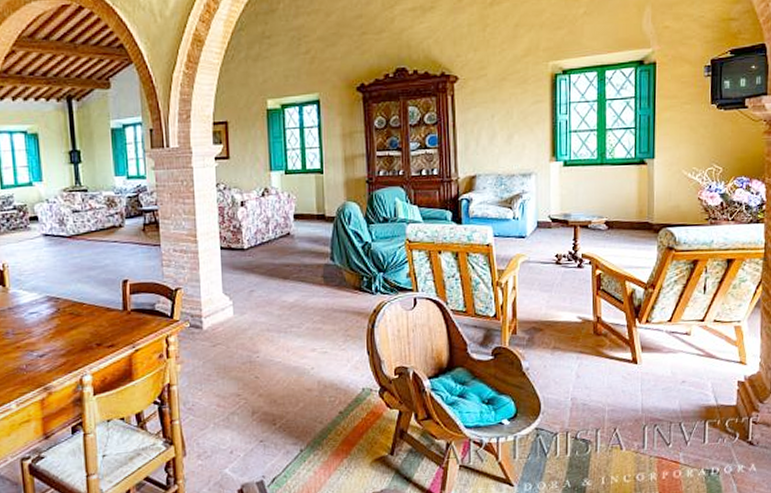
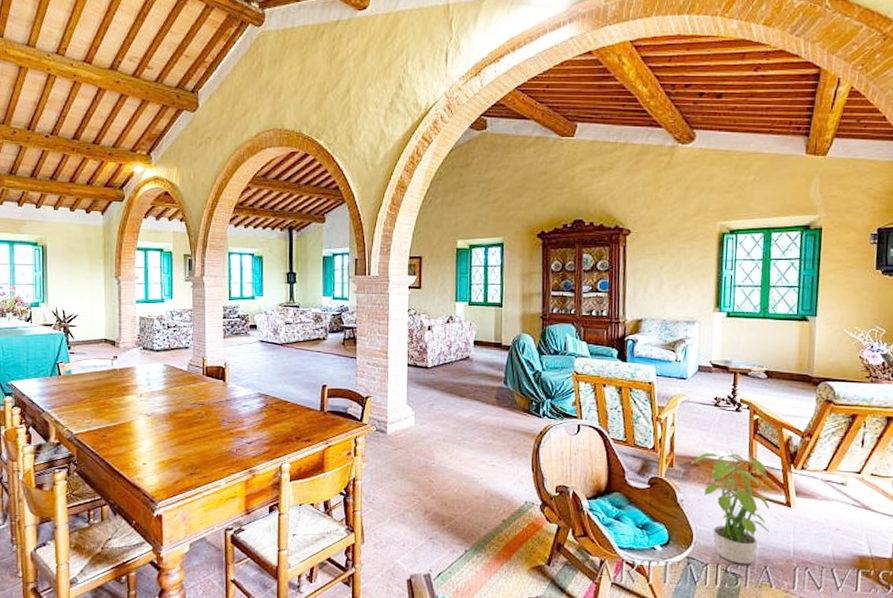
potted plant: none [534,308,618,429] -> present [690,448,770,564]

